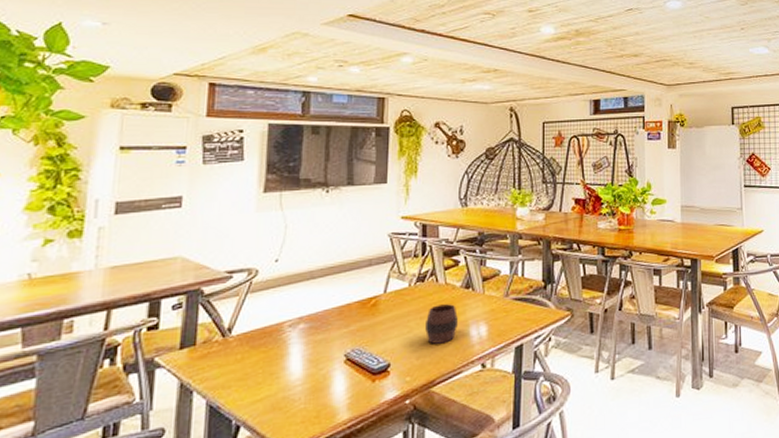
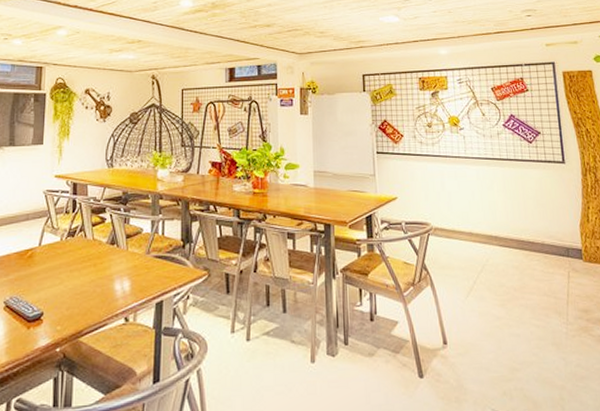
cup: present [425,304,458,344] -> none [75,259,104,296]

